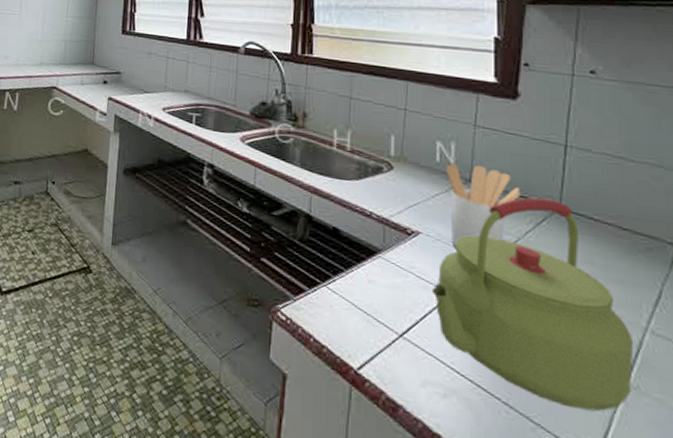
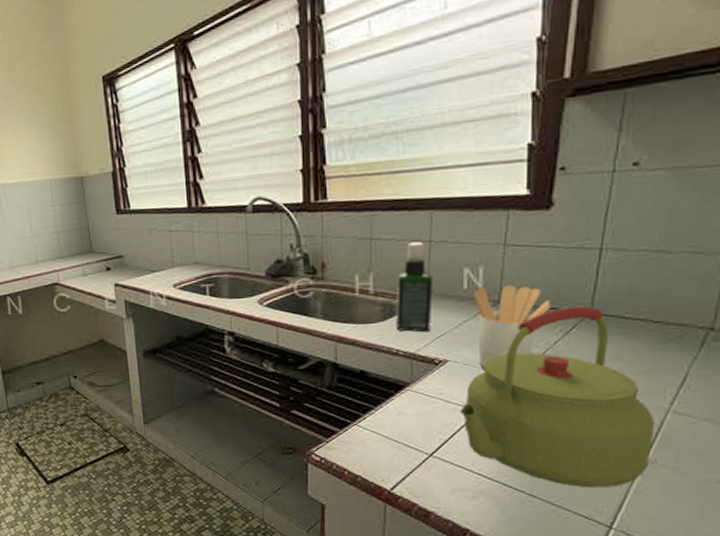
spray bottle: none [370,107,407,200] -> present [396,241,433,333]

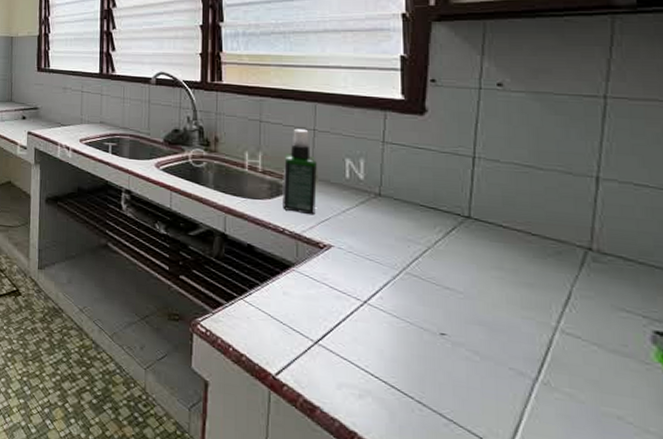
kettle: present [459,306,656,487] -> none [344,208,544,407]
utensil holder: present [473,284,551,368] -> none [355,179,430,258]

